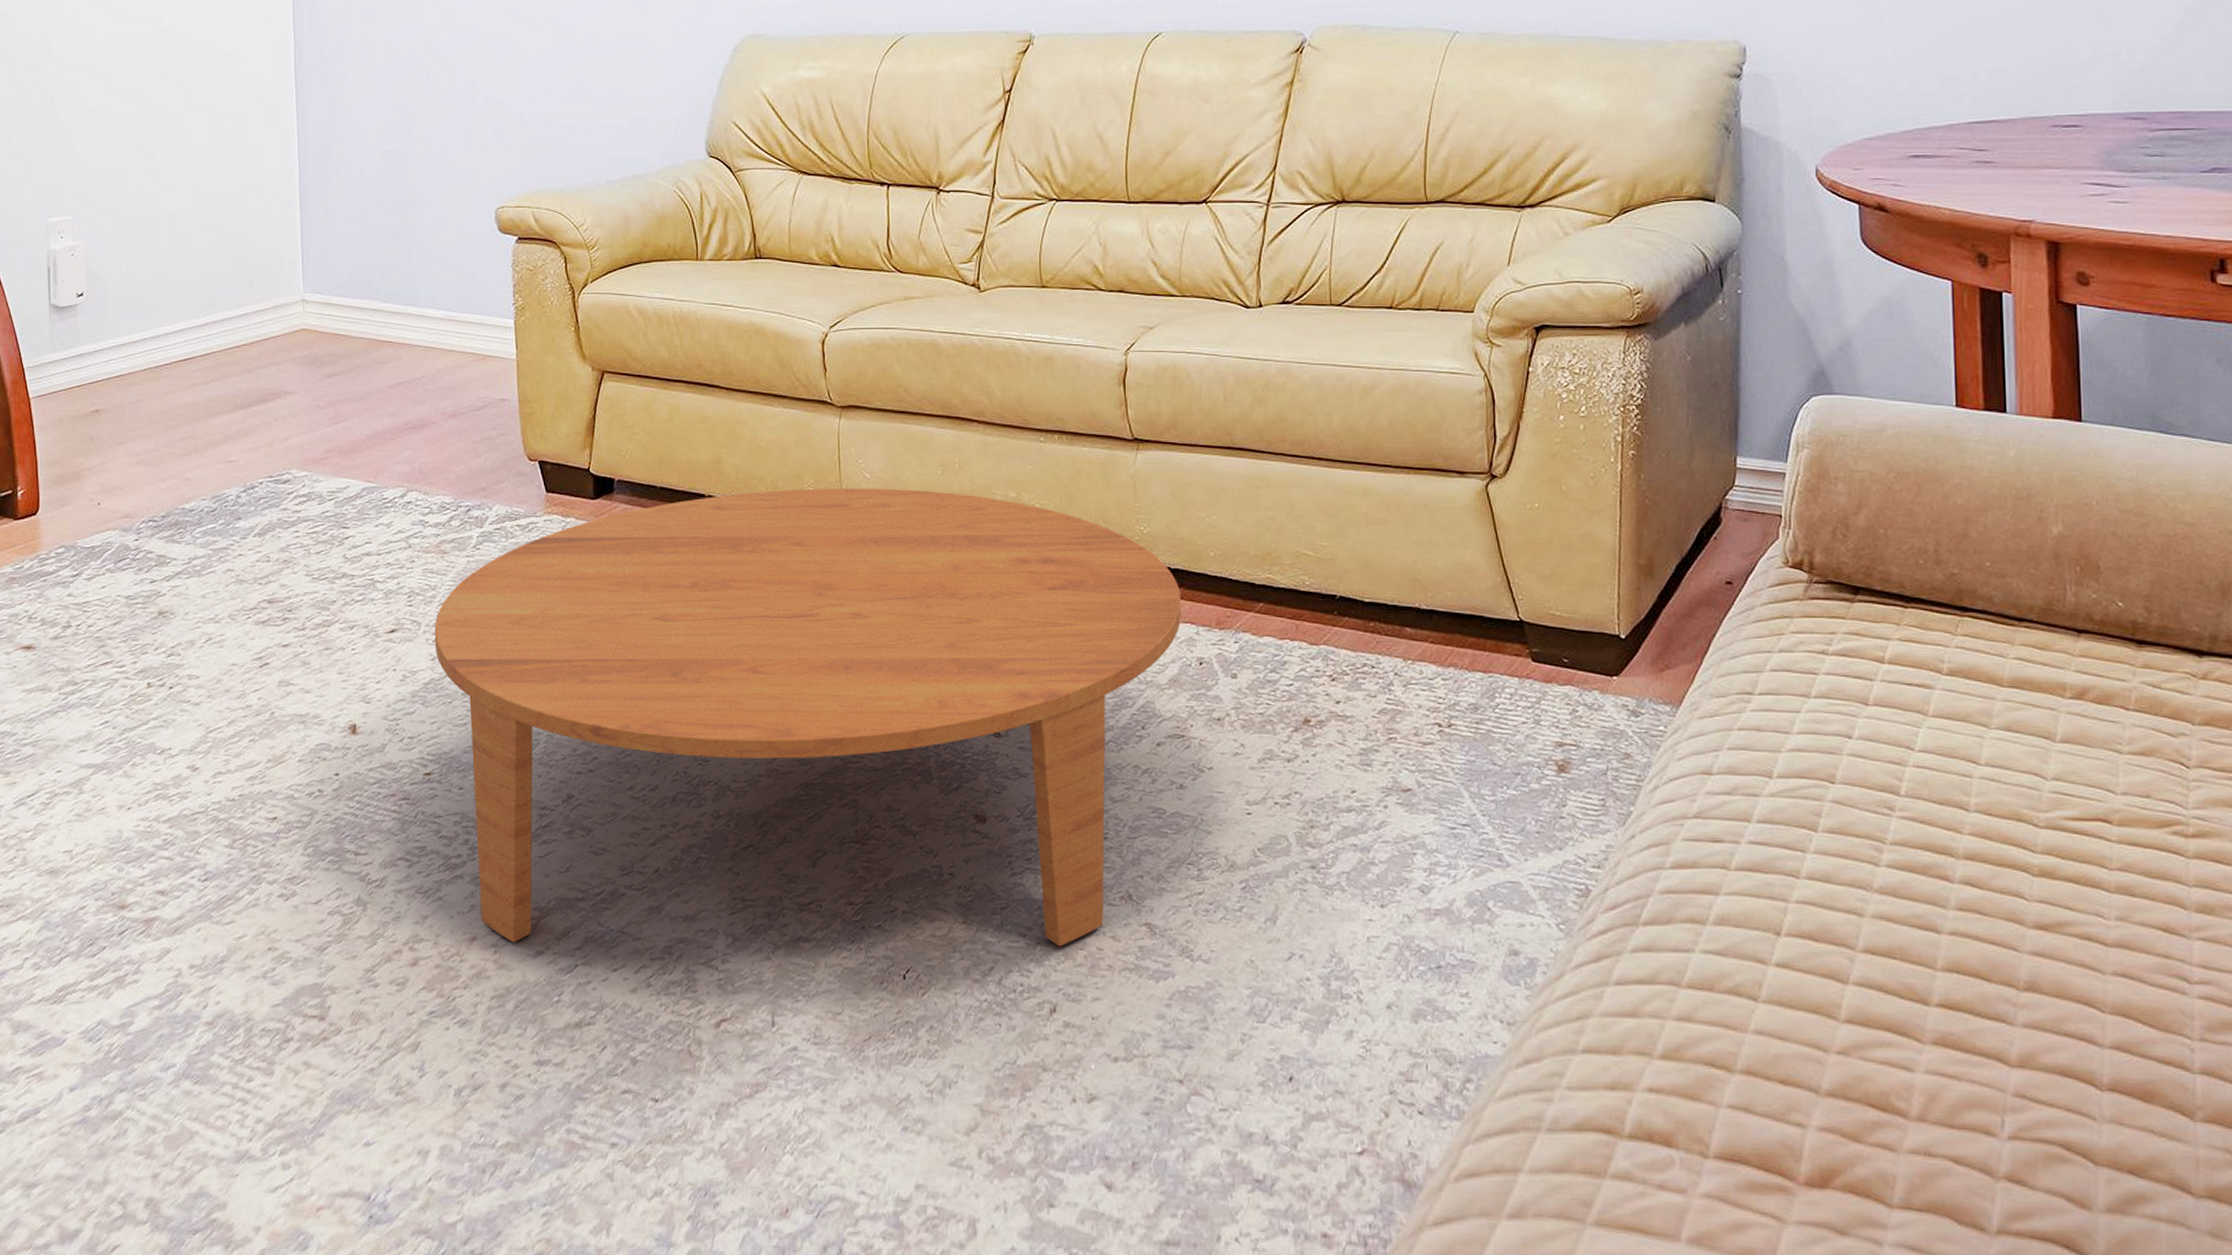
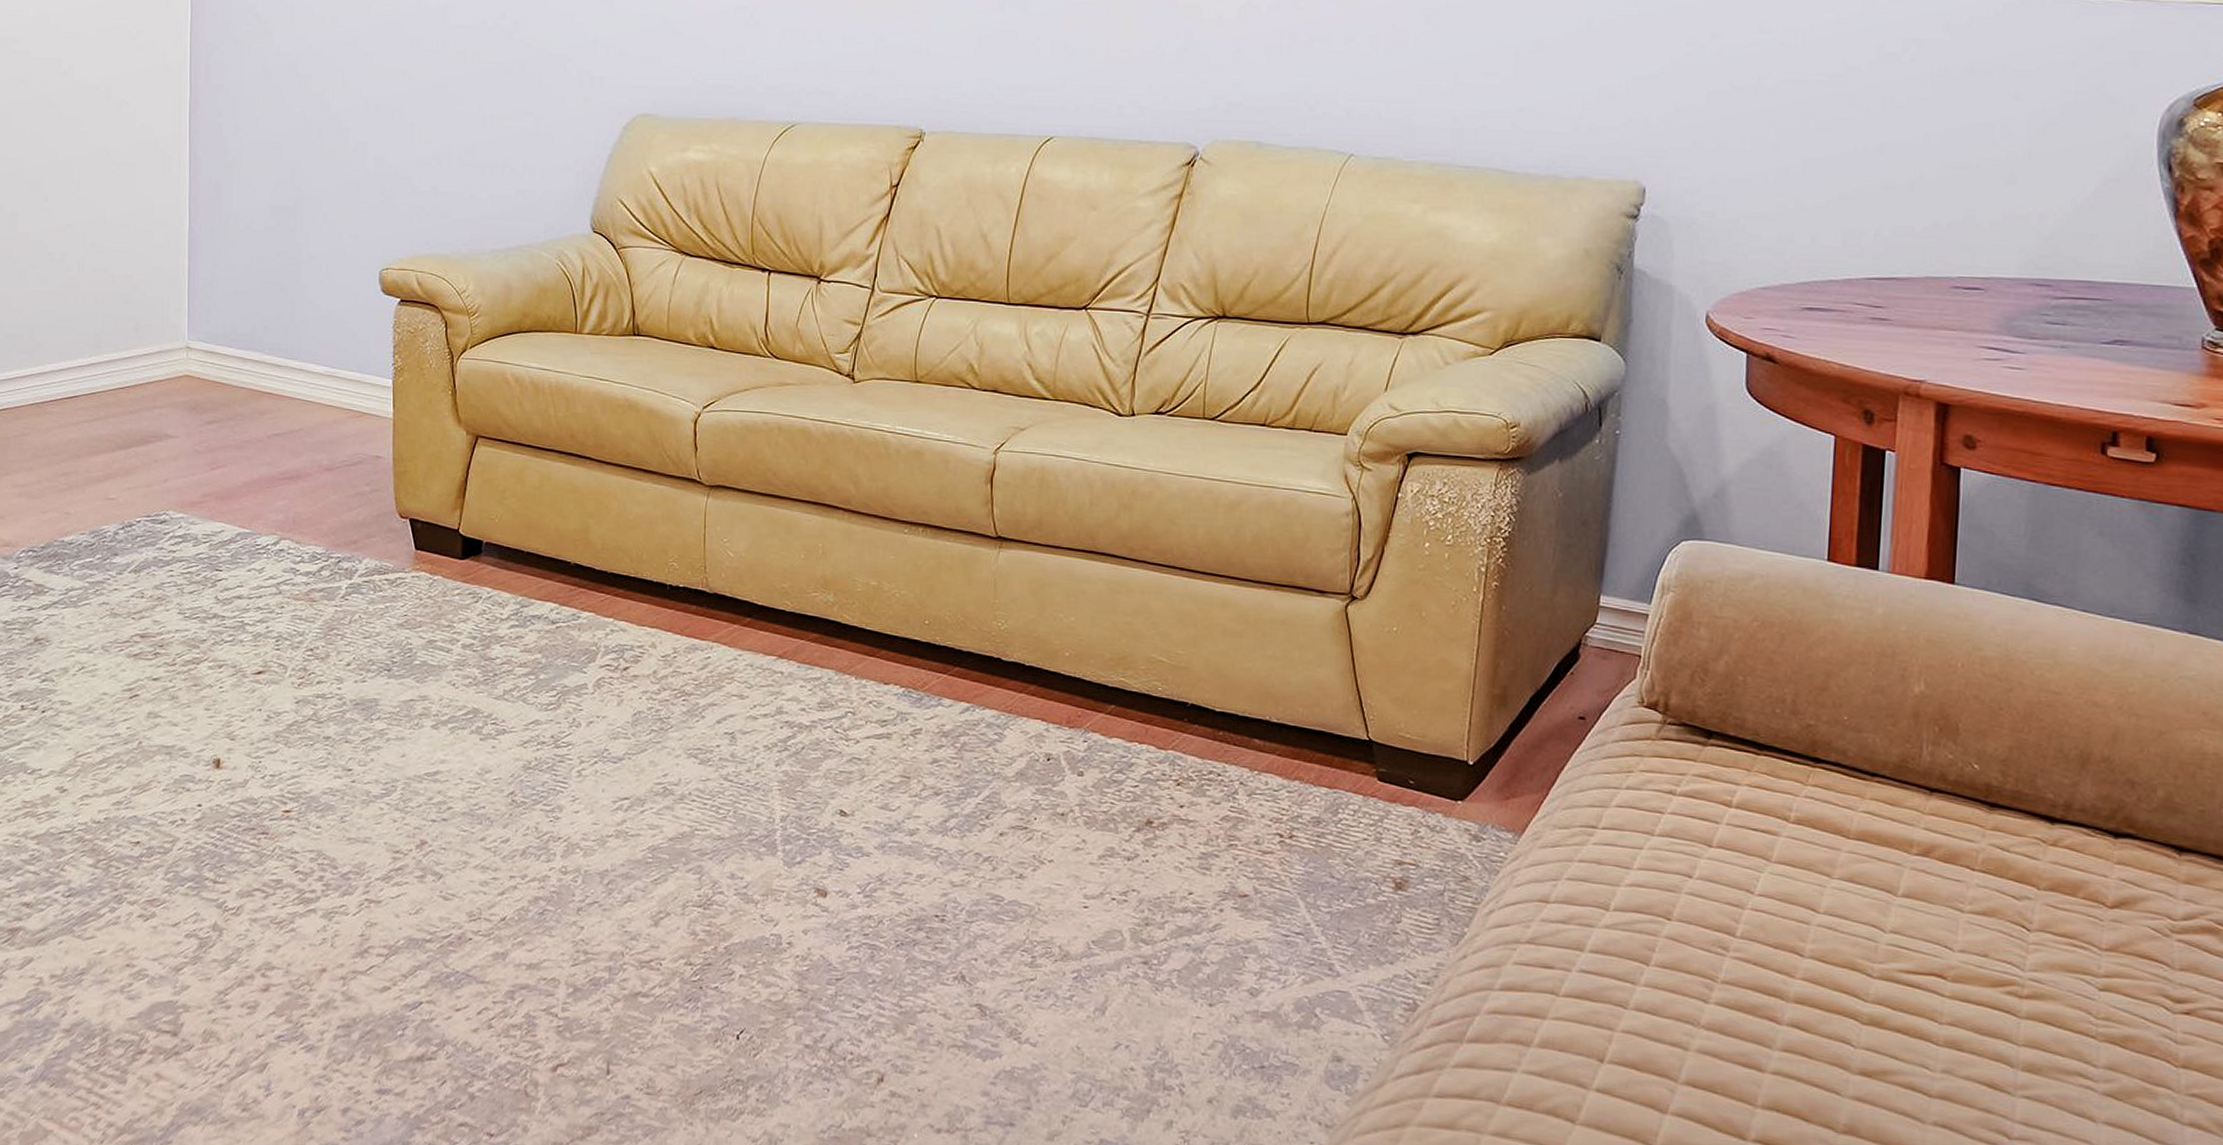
coffee table: present [434,488,1181,947] -> none [300,563,1033,1020]

